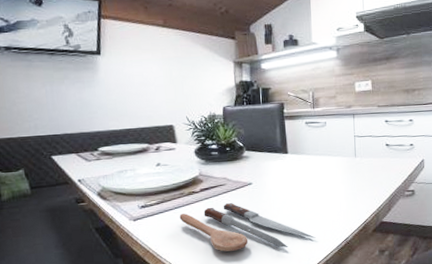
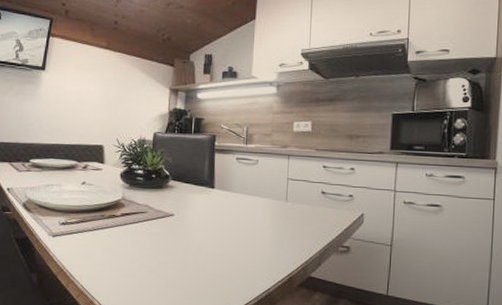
spoon: present [179,203,316,252] -> none [97,232,235,289]

